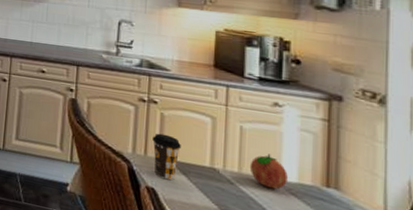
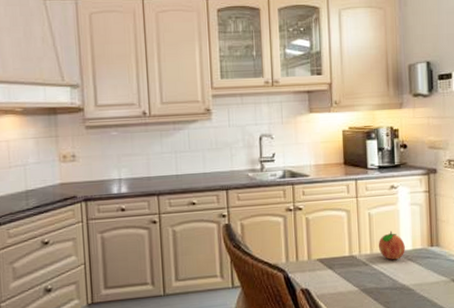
coffee cup: present [152,133,181,181] -> none [301,236,325,278]

